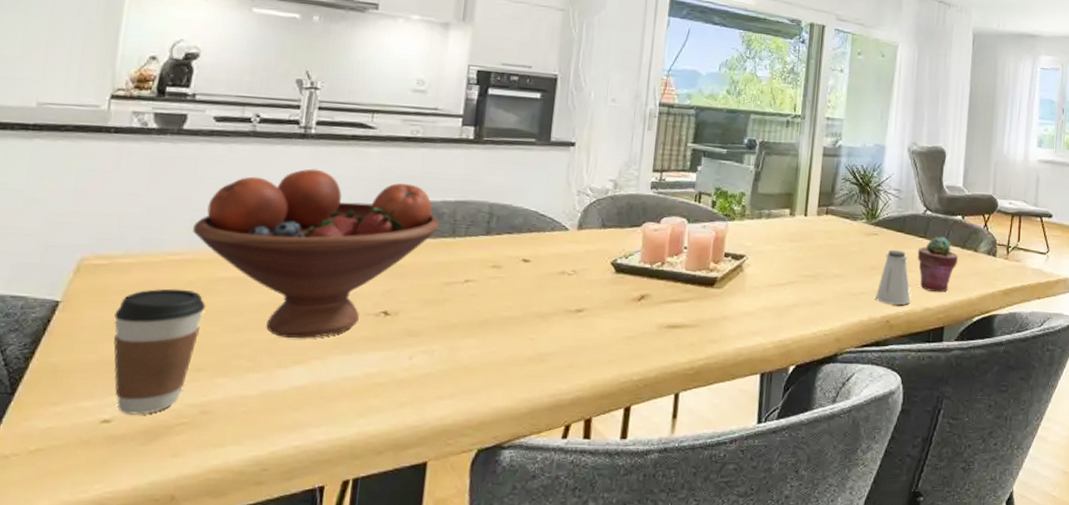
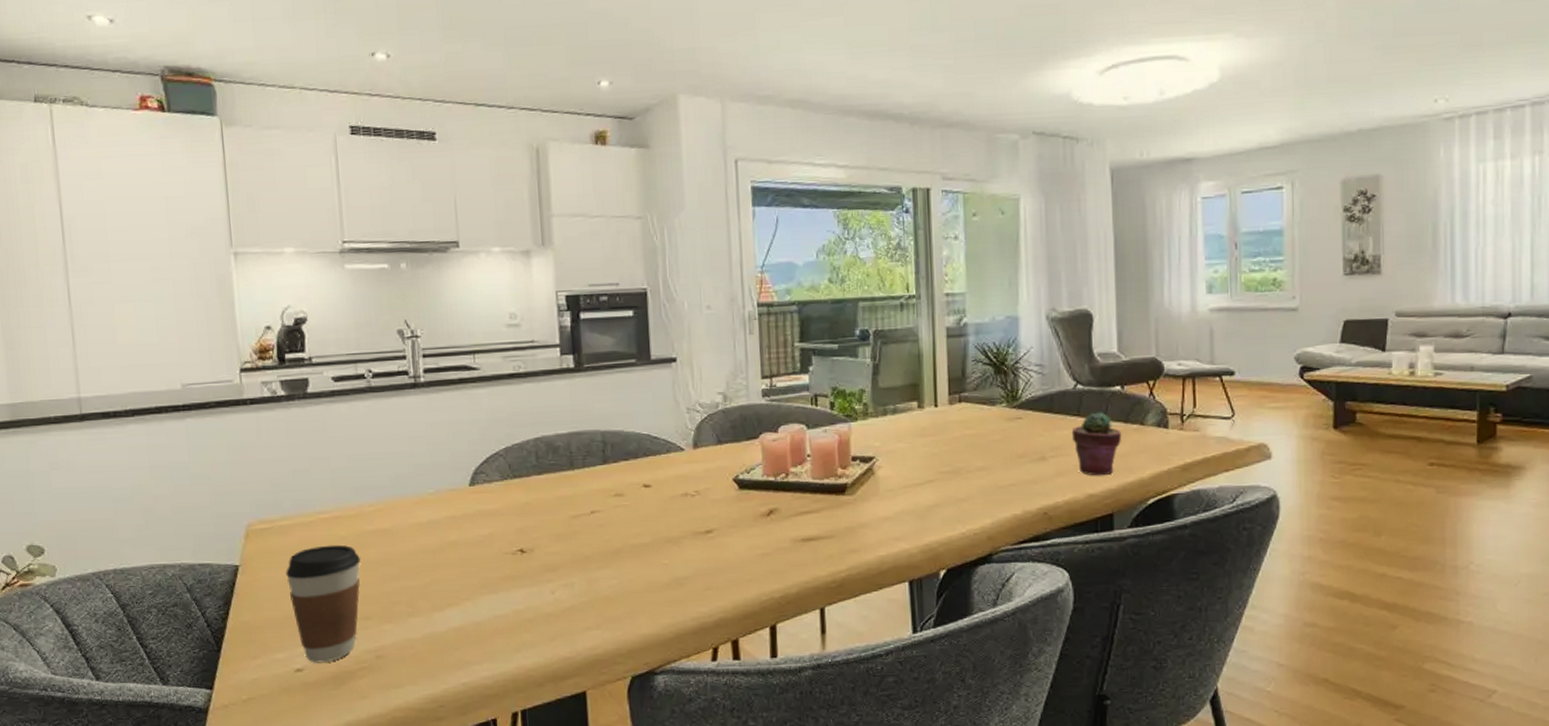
fruit bowl: present [192,169,440,338] -> none [334,416,557,582]
saltshaker: present [875,249,911,305] -> none [1028,433,1069,494]

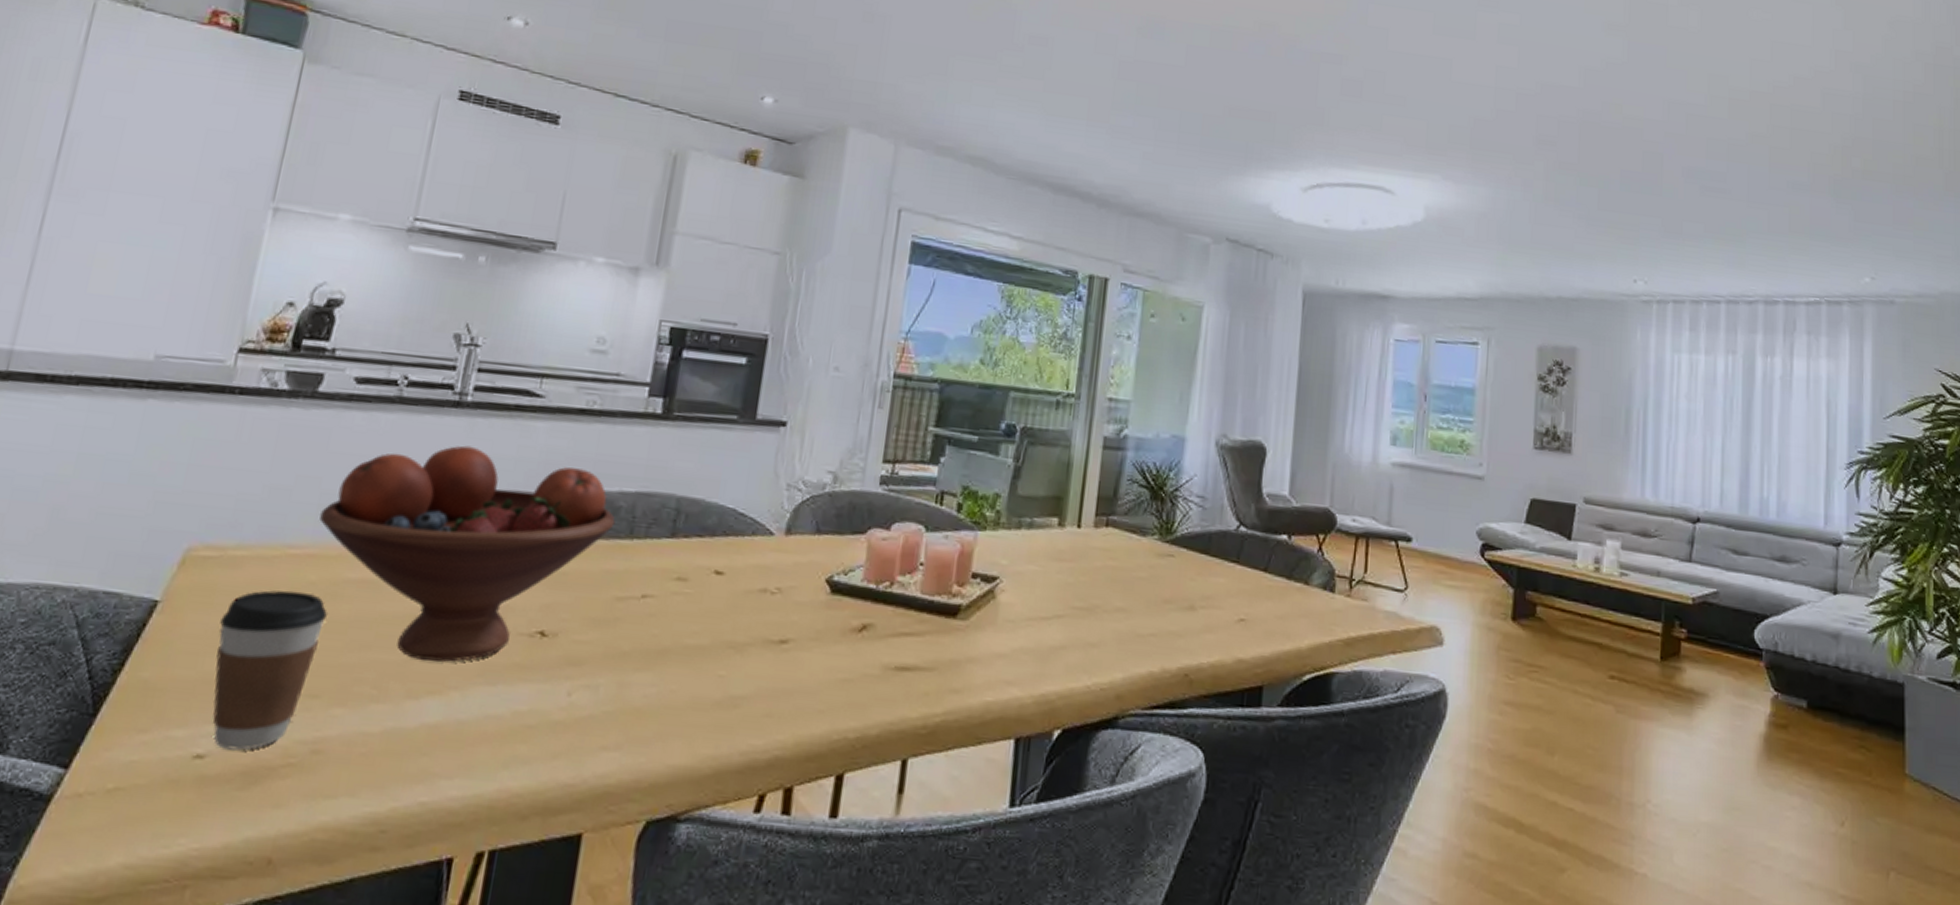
fruit bowl: none [334,416,557,582] -> present [319,445,615,662]
potted succulent: present [1071,412,1122,476] -> none [1227,561,1284,639]

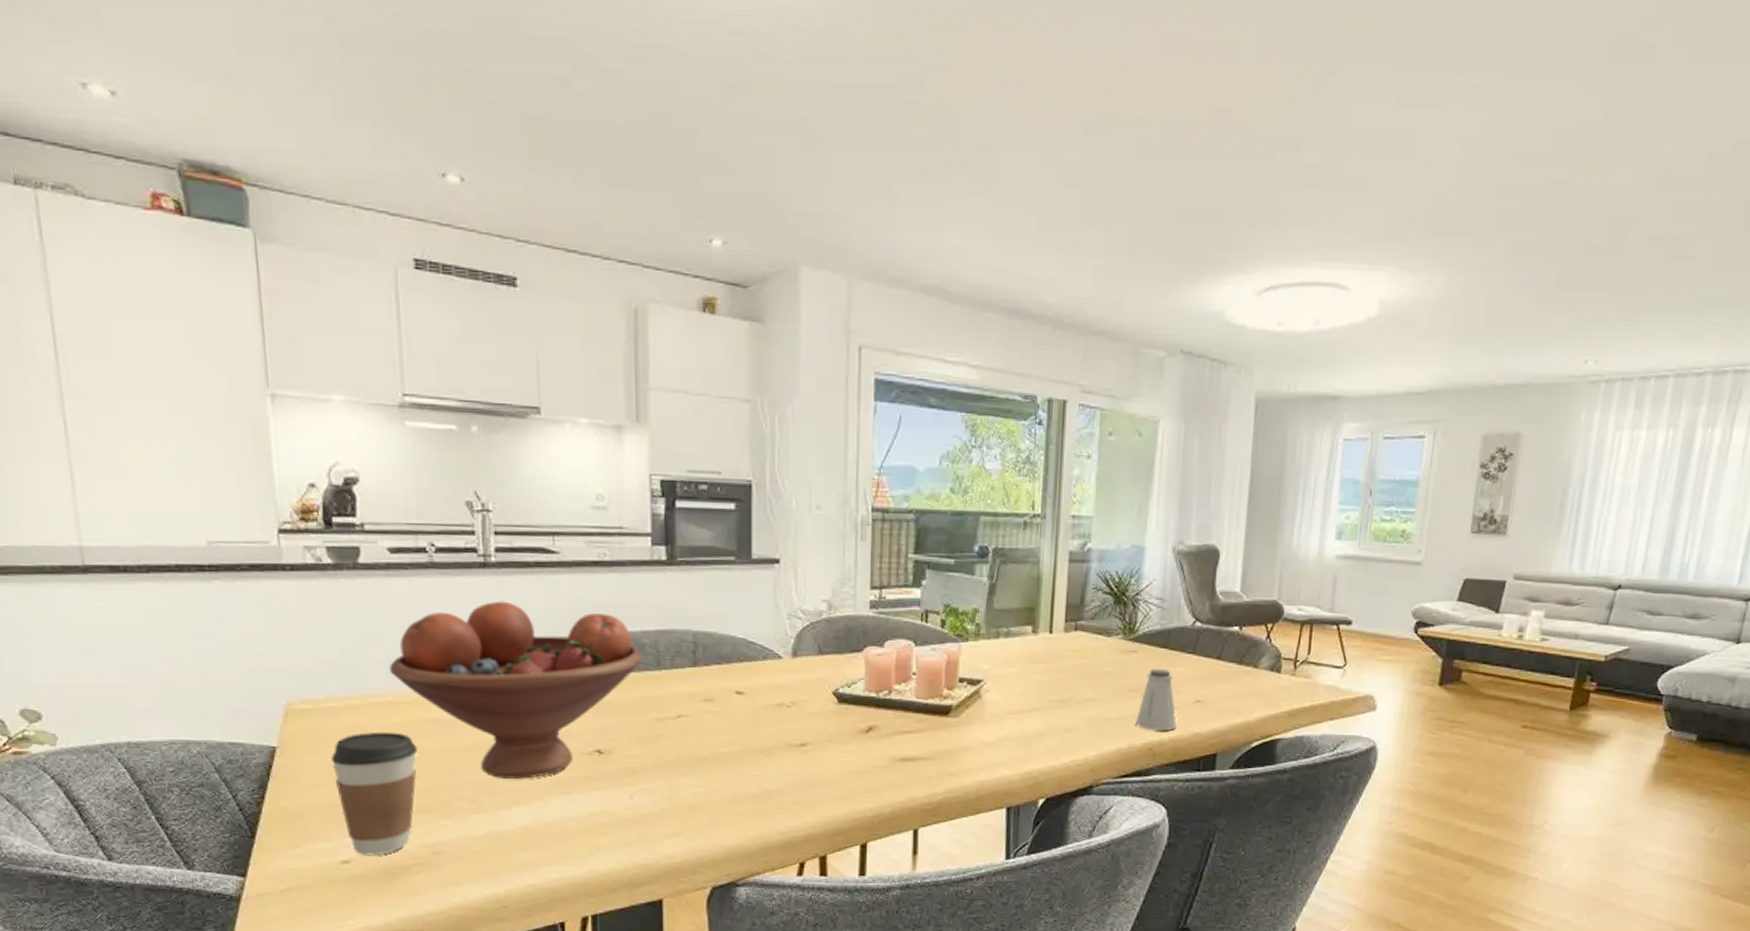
saltshaker: none [1170,577,1218,654] -> present [1136,668,1177,730]

